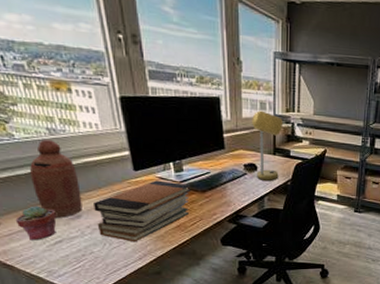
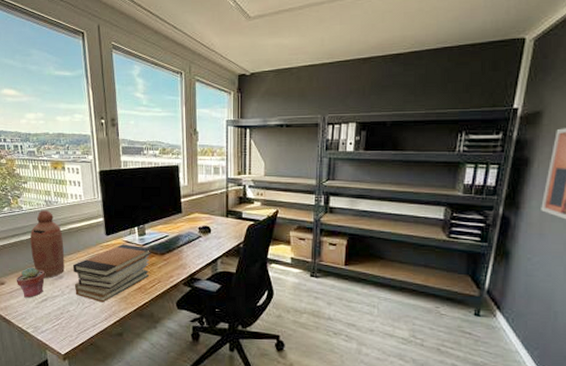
desk lamp: present [252,110,284,181] -> none [206,175,236,243]

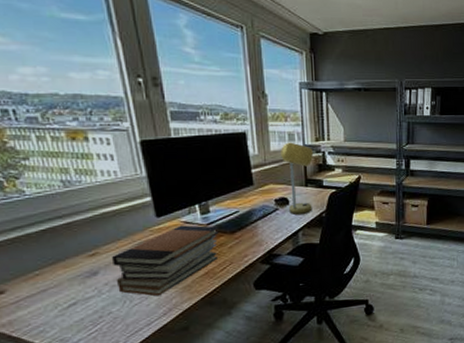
potted succulent: present [16,267,45,298] -> none [23,266,70,306]
bottle: present [29,210,65,278] -> none [40,193,100,277]
desk lamp: none [206,175,236,243] -> present [281,142,314,215]

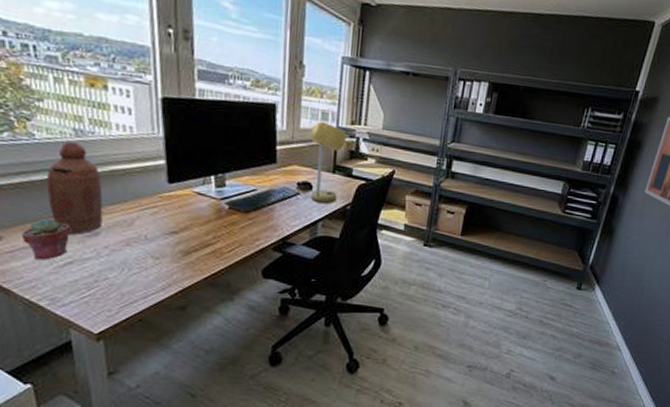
potted succulent: none [23,266,70,306] -> present [21,218,70,260]
bottle: none [40,193,100,277] -> present [46,142,103,235]
book stack: present [112,225,219,297] -> none [116,196,233,269]

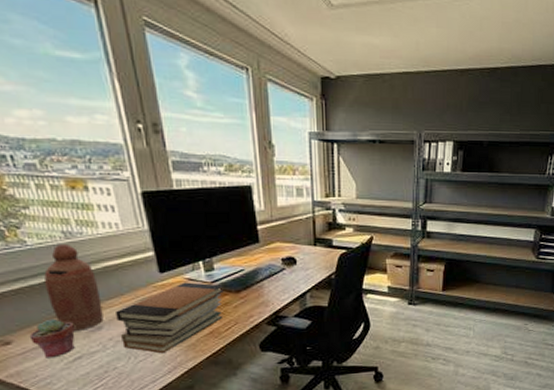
book stack: none [116,196,233,269] -> present [116,282,224,354]
desk lamp: present [310,121,347,203] -> none [288,197,324,275]

